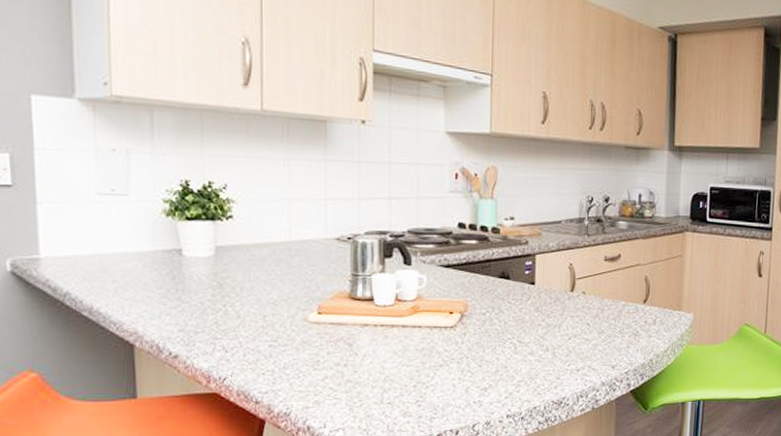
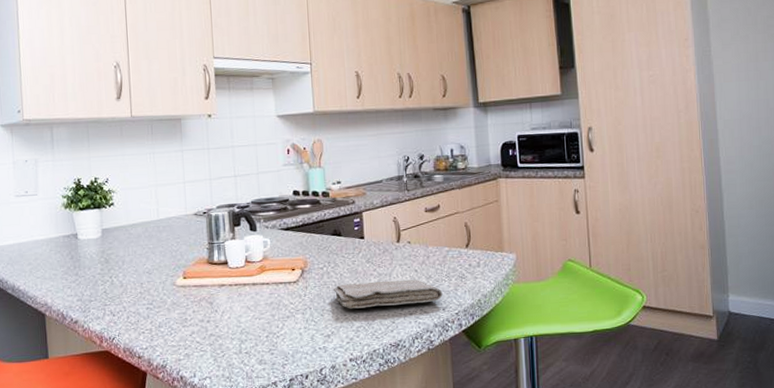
washcloth: none [494,332,614,361] -> present [333,279,443,309]

